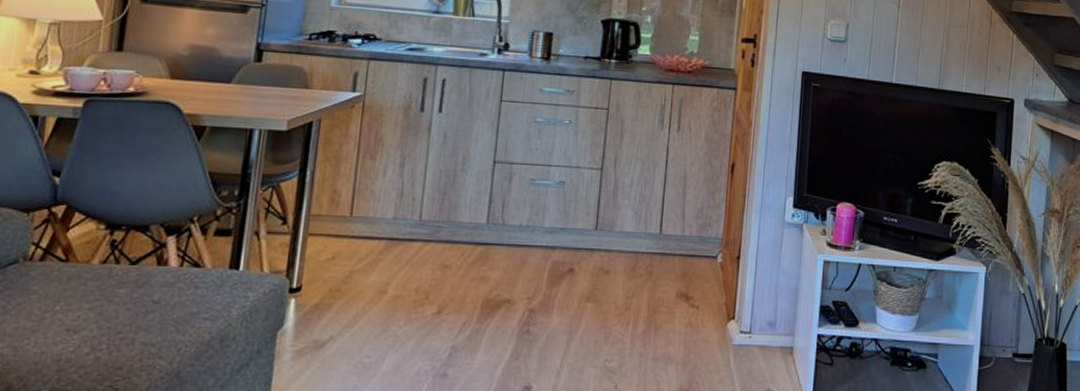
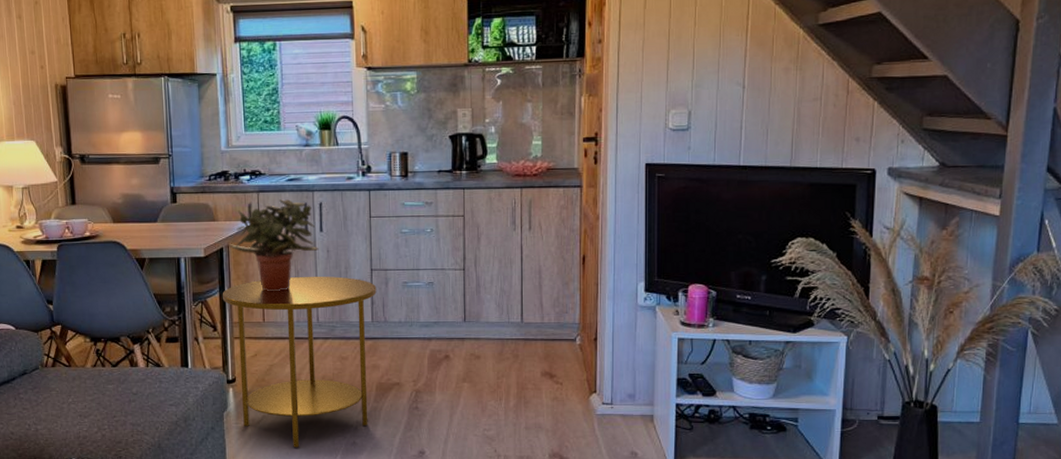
side table: none [301,163,498,379] -> present [222,276,377,448]
potted plant: none [319,71,435,179] -> present [228,199,319,291]

